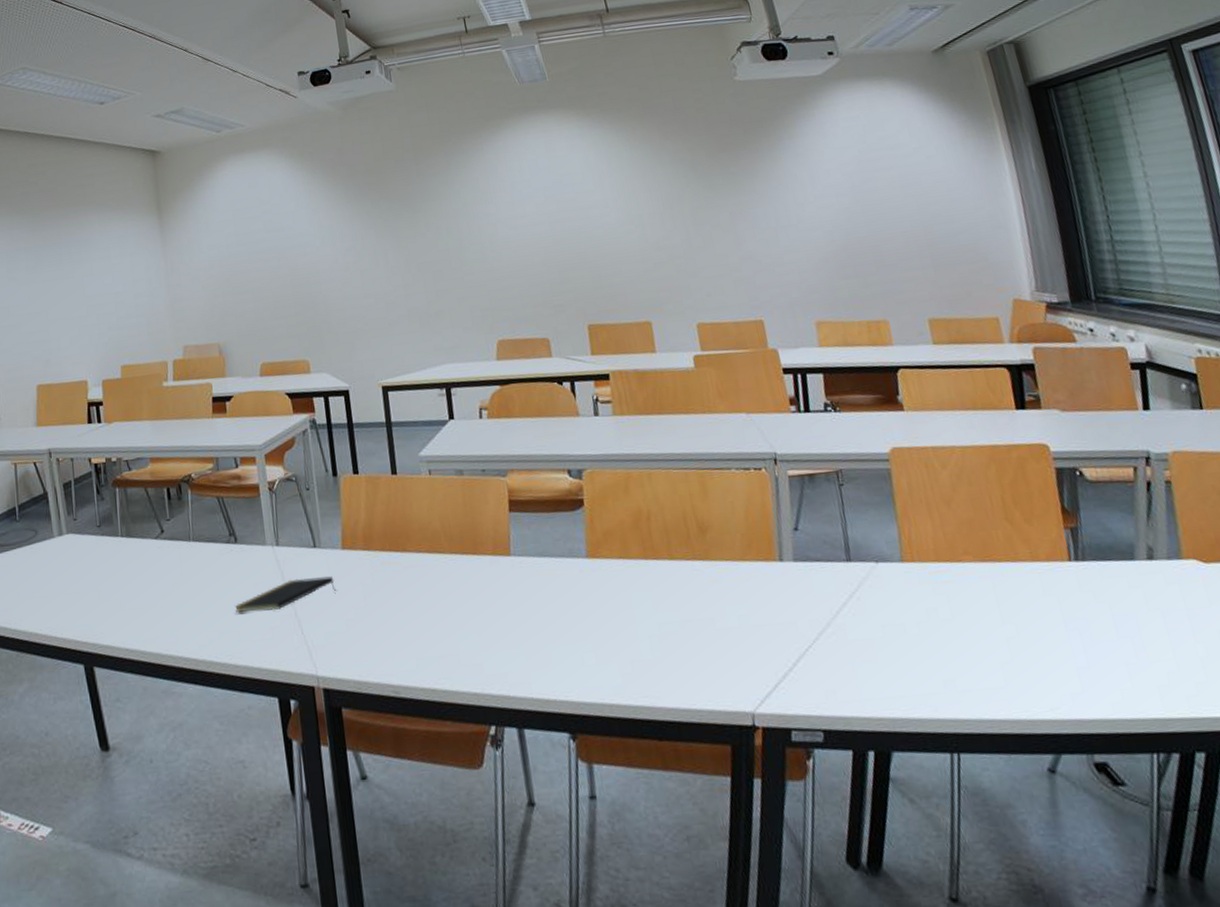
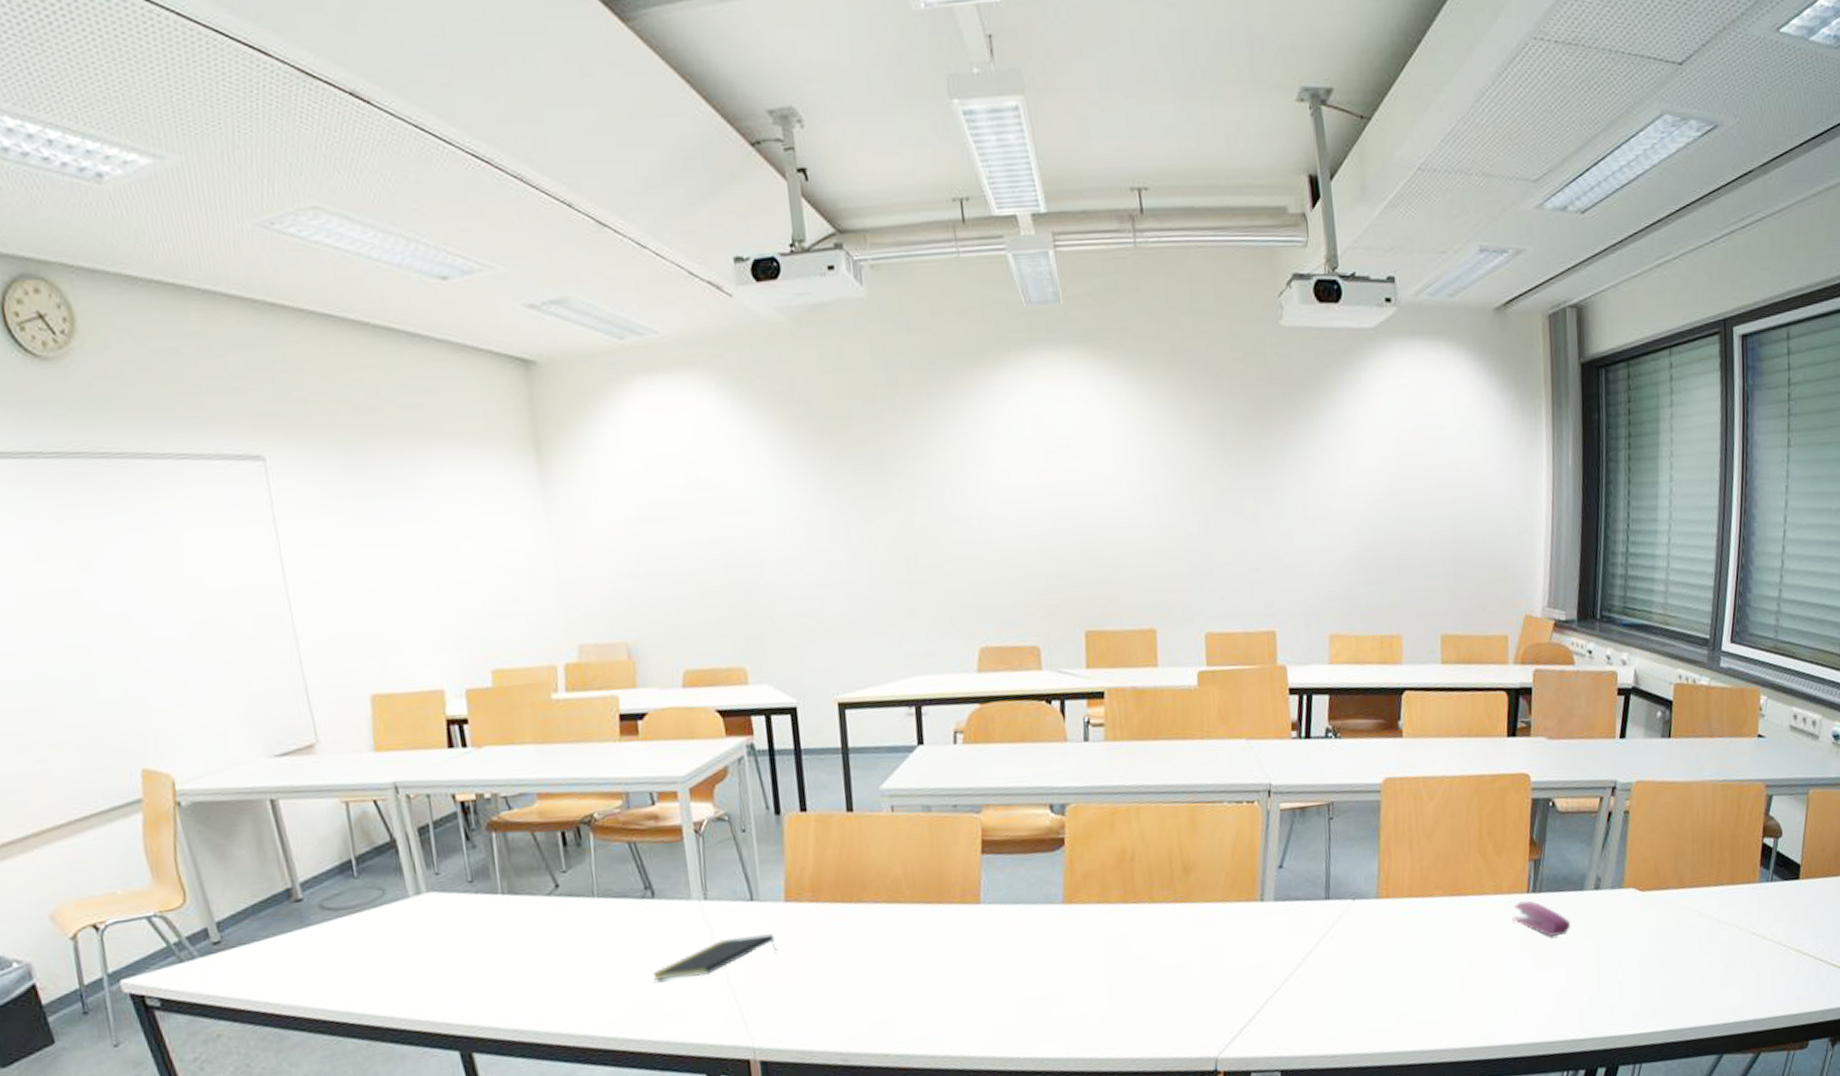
stapler: none [1056,568,1127,606] -> present [1512,900,1570,936]

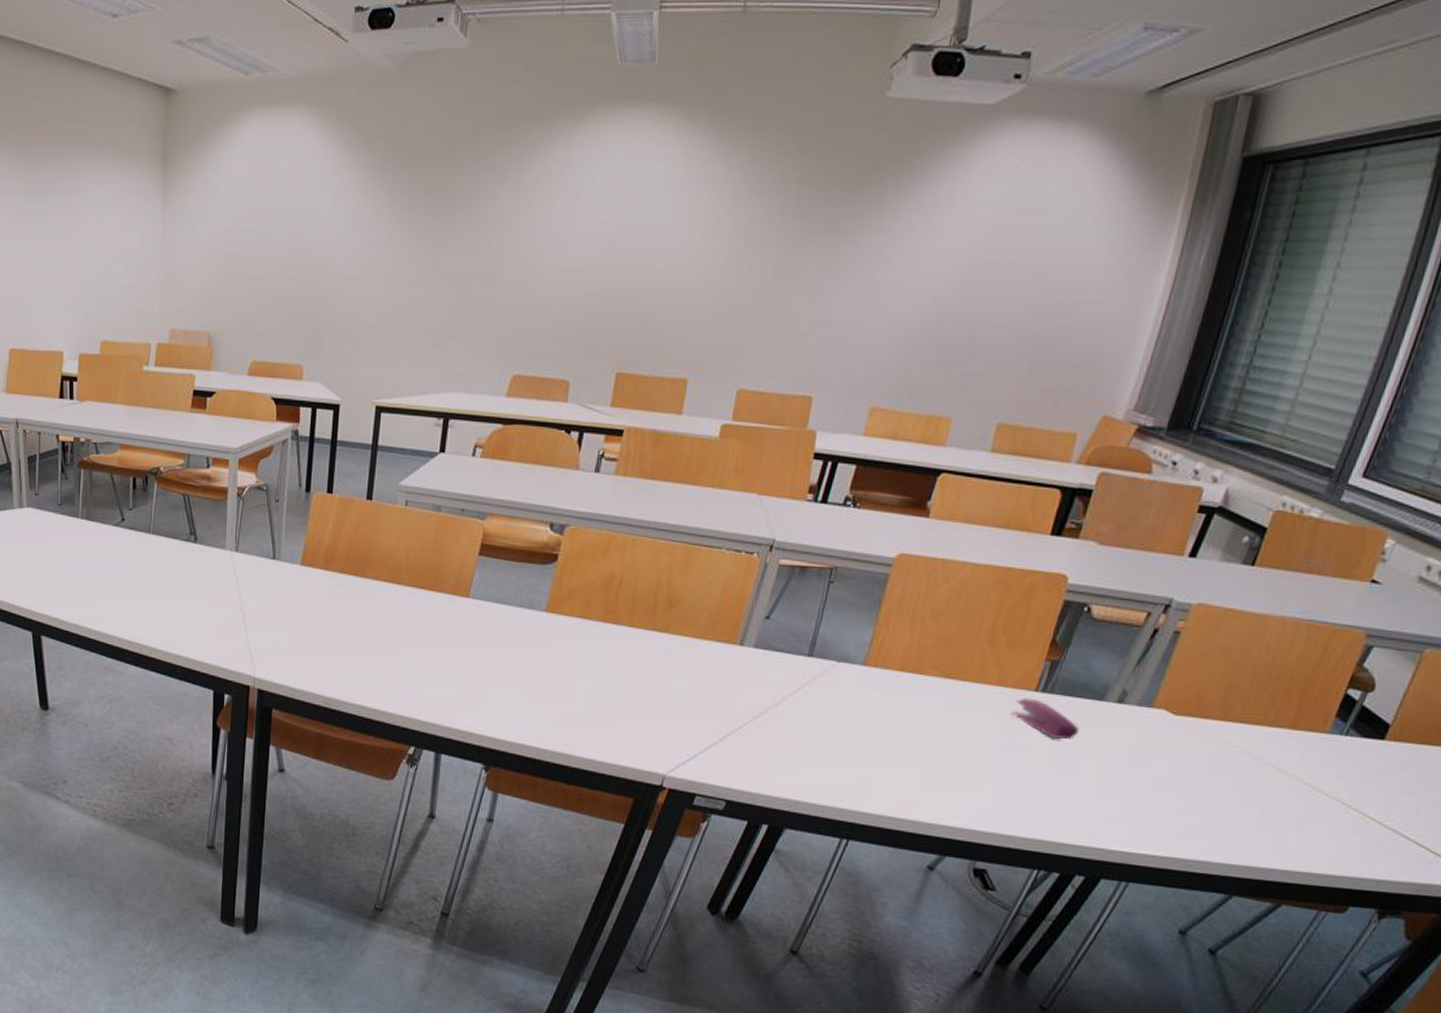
notepad: present [653,933,777,980] -> none [185,585,287,613]

